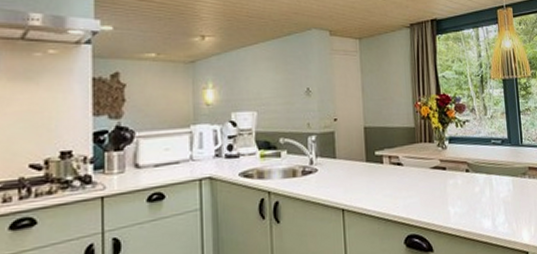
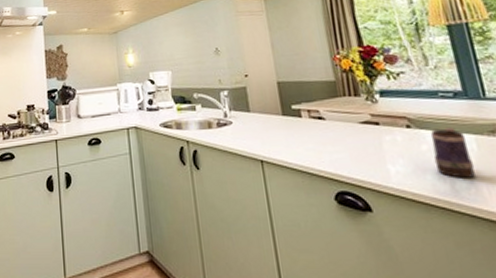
mug: none [482,170,510,216] -> present [430,126,475,178]

